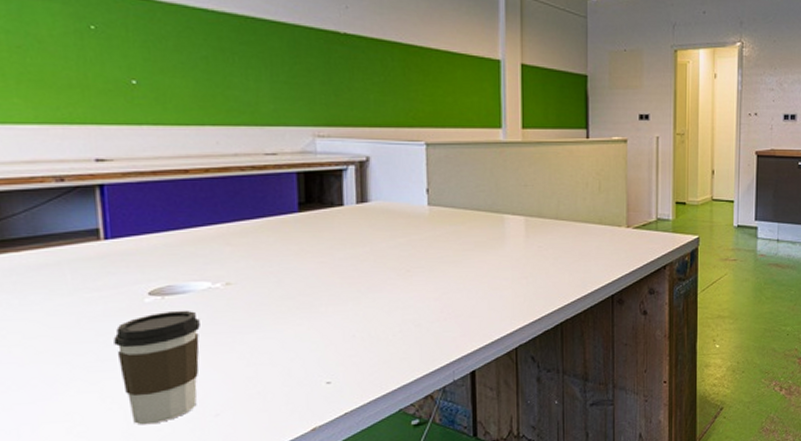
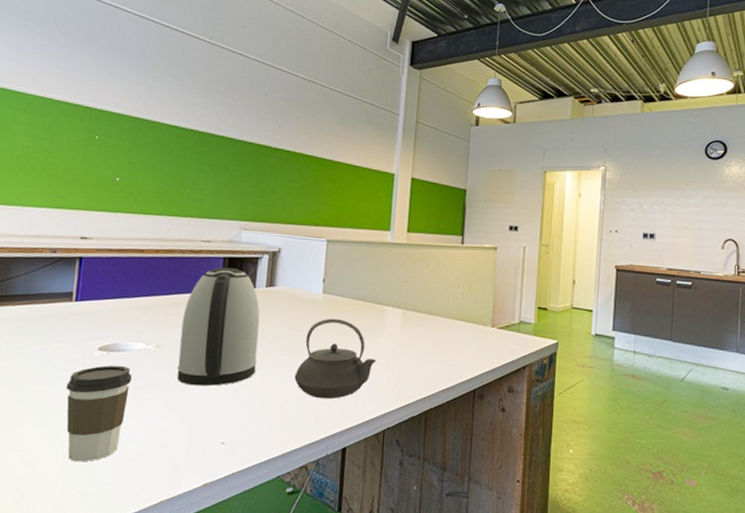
kettle: none [255,183,357,324] -> present [177,267,260,386]
teapot: none [405,233,501,323] -> present [294,318,377,400]

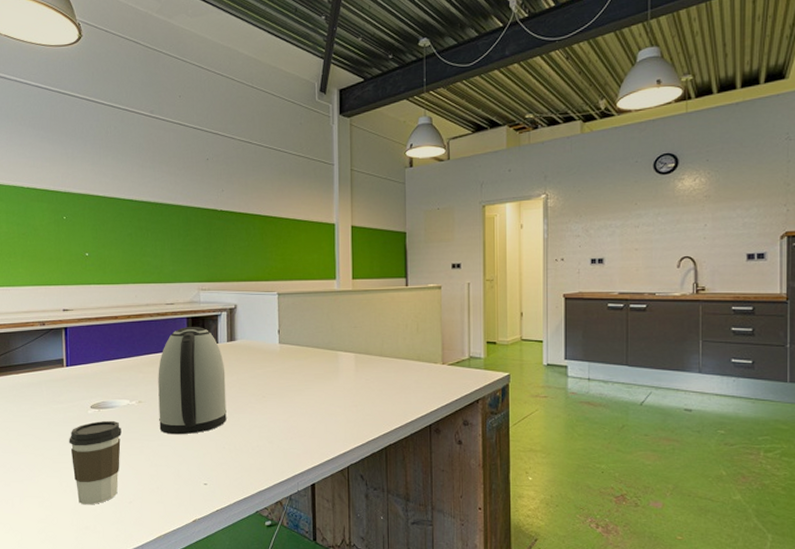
teapot: present [294,318,377,400] -> none [262,366,335,441]

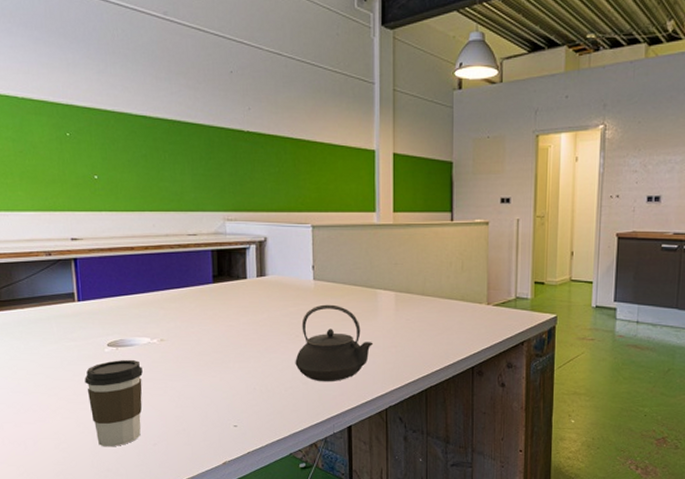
kettle: present [158,326,227,435] -> none [181,259,257,375]
teapot: none [262,366,335,441] -> present [295,304,374,382]

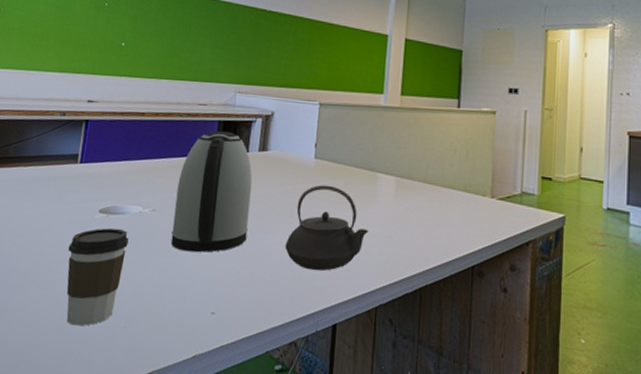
kettle: none [181,259,257,375] -> present [171,131,253,253]

